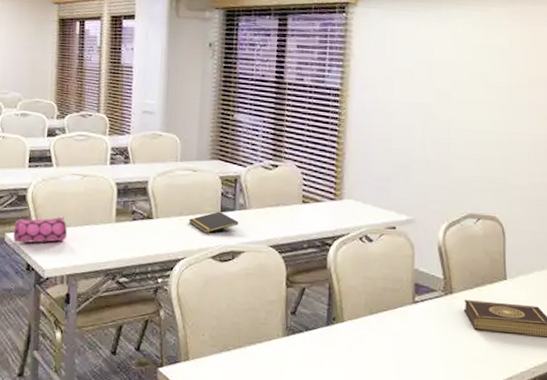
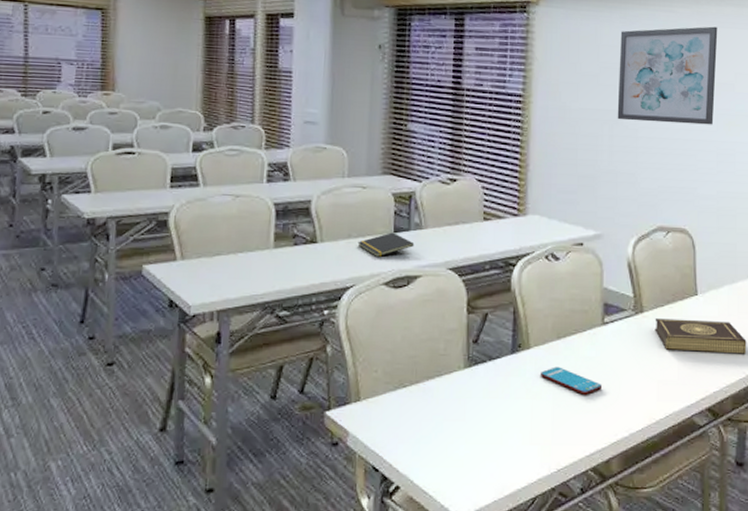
pencil case: present [13,216,68,243] -> none [152,243,218,276]
smartphone: none [354,340,412,368] -> present [541,367,603,395]
wall art: none [430,24,532,119] -> present [617,26,718,125]

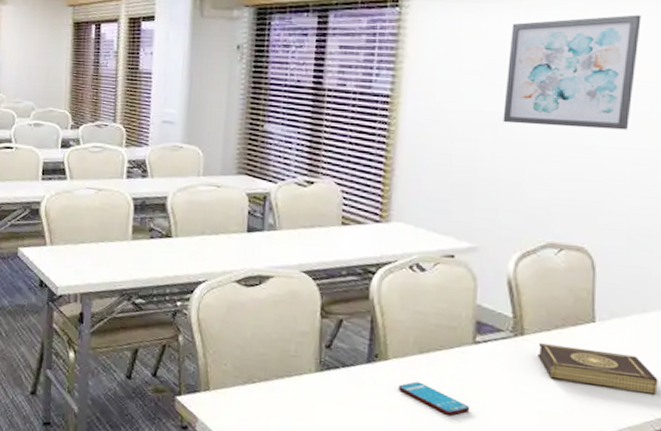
notepad: present [357,232,415,257] -> none [211,231,268,255]

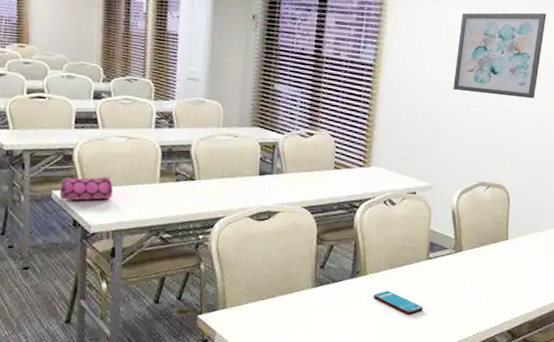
pencil case: none [26,232,82,259] -> present [59,176,113,200]
book: present [537,343,658,395] -> none [470,257,545,290]

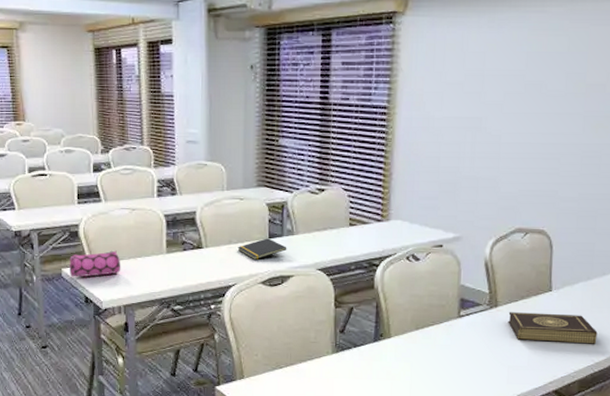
notepad: none [229,175,276,194] -> present [237,238,287,259]
smartphone: present [374,290,424,314] -> none [400,353,456,377]
wall art: present [453,12,547,99] -> none [481,25,592,128]
book: none [470,257,545,290] -> present [508,312,598,344]

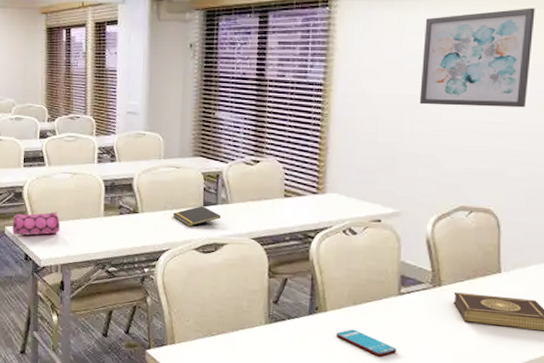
smartphone: none [400,353,456,377] -> present [337,329,397,357]
wall art: none [481,25,592,128] -> present [419,8,535,108]

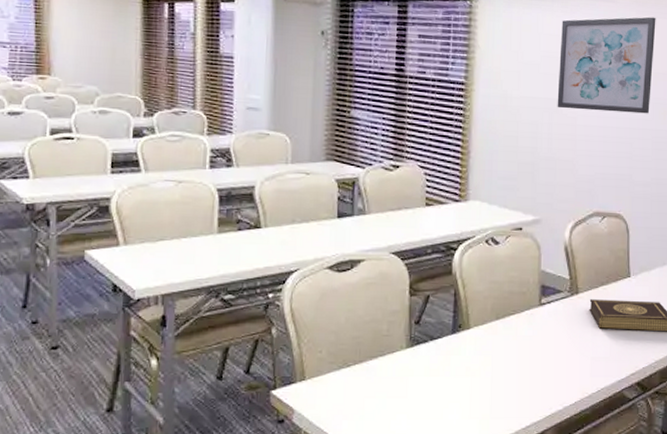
pencil case: present [12,211,61,236] -> none [95,229,161,261]
notepad: present [172,206,221,226] -> none [301,218,358,241]
smartphone: present [337,329,397,357] -> none [480,345,539,372]

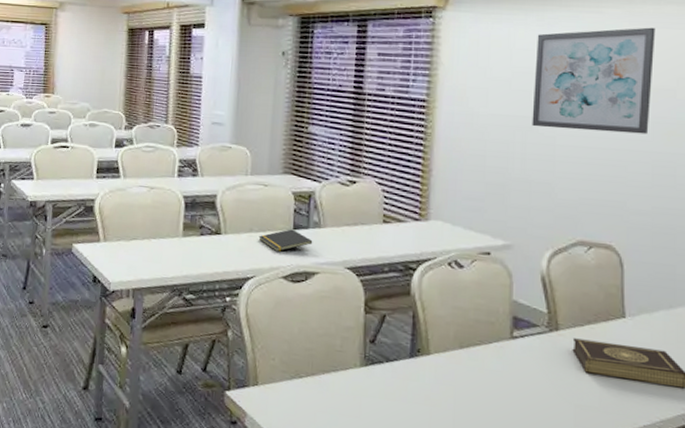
notepad: none [301,218,358,241] -> present [258,229,313,251]

